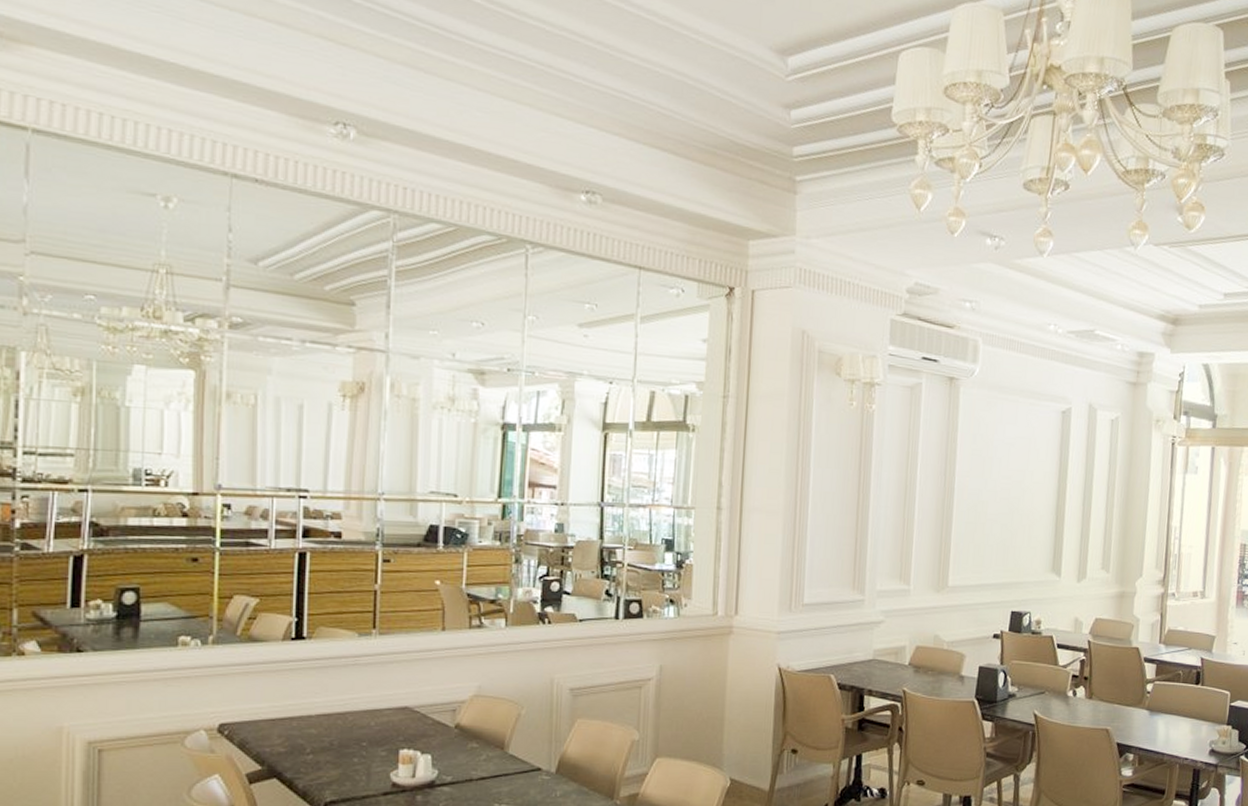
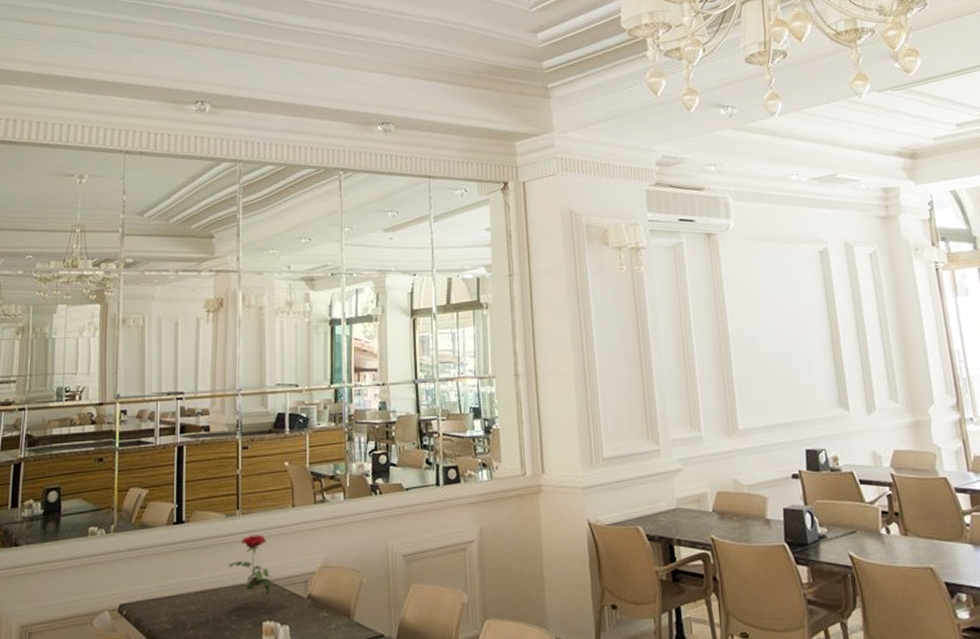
flower: none [359,657,413,734] -> present [228,535,272,608]

